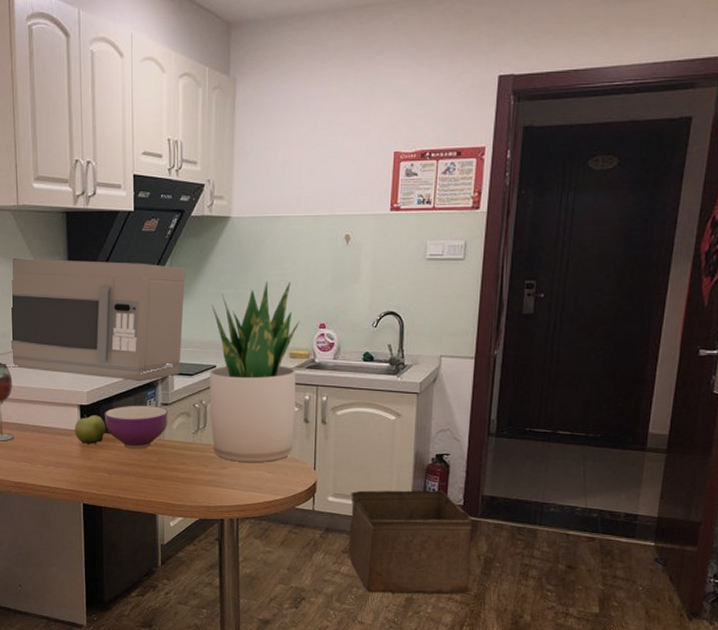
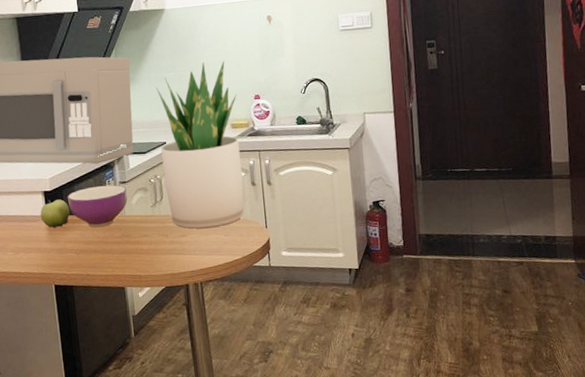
storage bin: present [349,490,473,595] -> none [302,234,420,338]

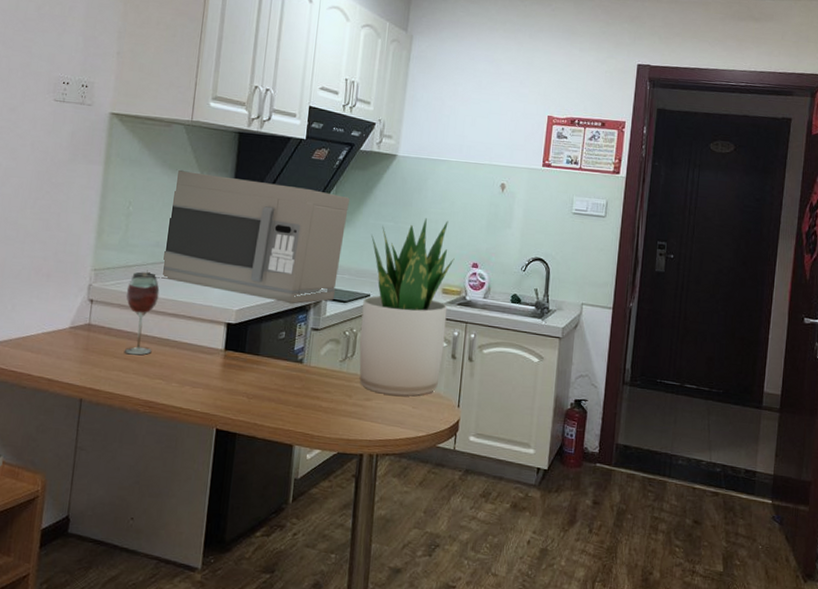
fruit: present [40,199,70,228] -> none [217,333,251,365]
bowl: present [67,185,128,228] -> none [251,327,317,374]

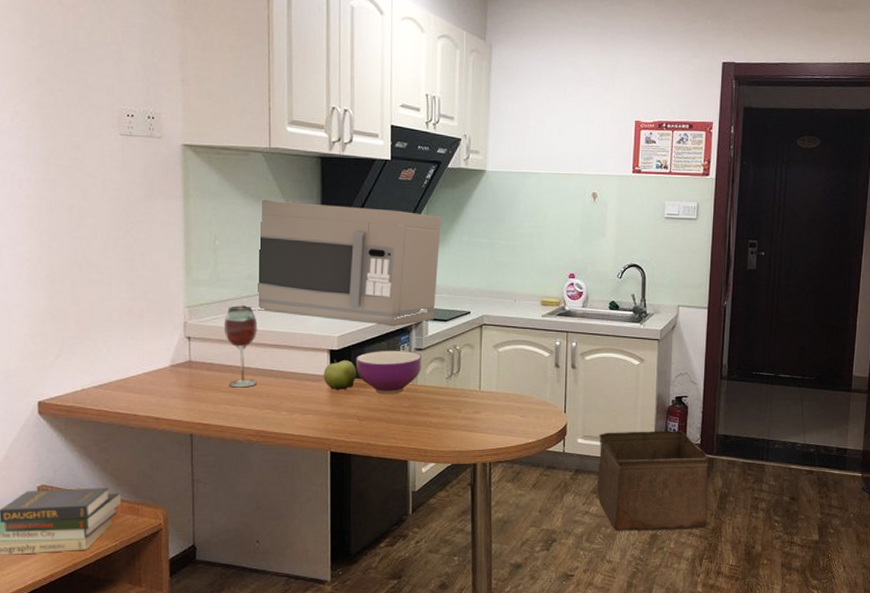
fruit: none [217,333,251,365] -> present [323,359,356,390]
bowl: none [251,327,317,374] -> present [355,350,421,395]
planter: present [359,218,455,397] -> none [463,232,551,406]
storage bin: none [486,431,607,547] -> present [597,431,709,531]

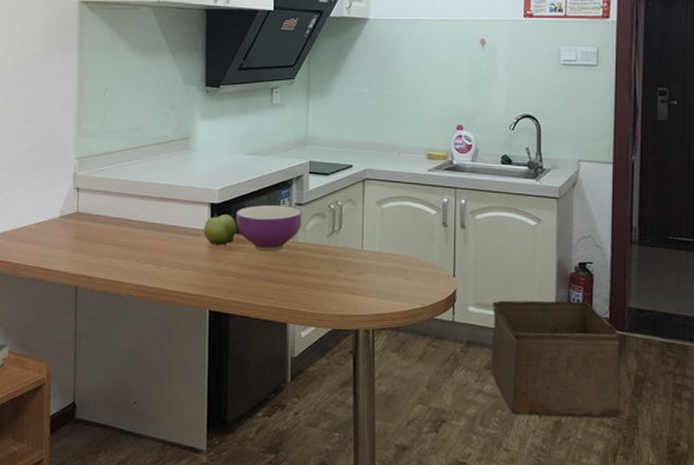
wineglass: present [223,305,258,388] -> none [110,157,142,241]
microwave: present [242,200,441,326] -> none [128,53,323,179]

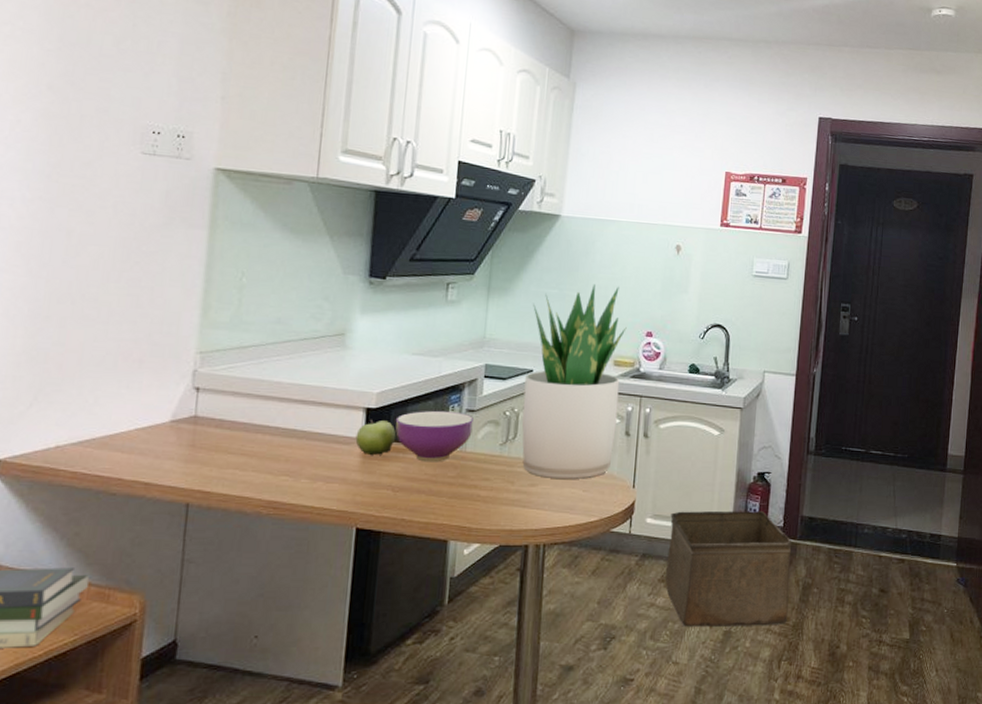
planter: none [345,82,437,268] -> present [521,284,627,479]

